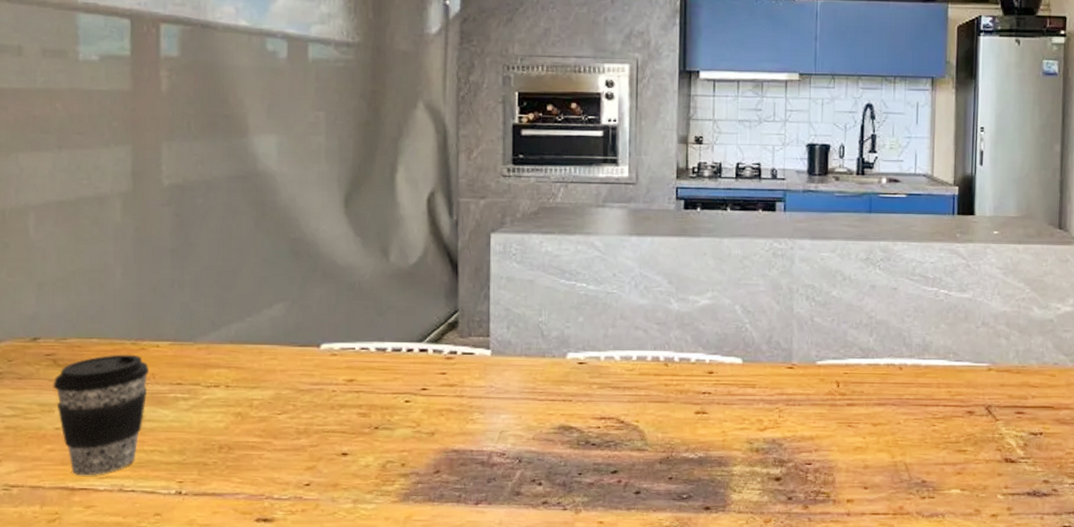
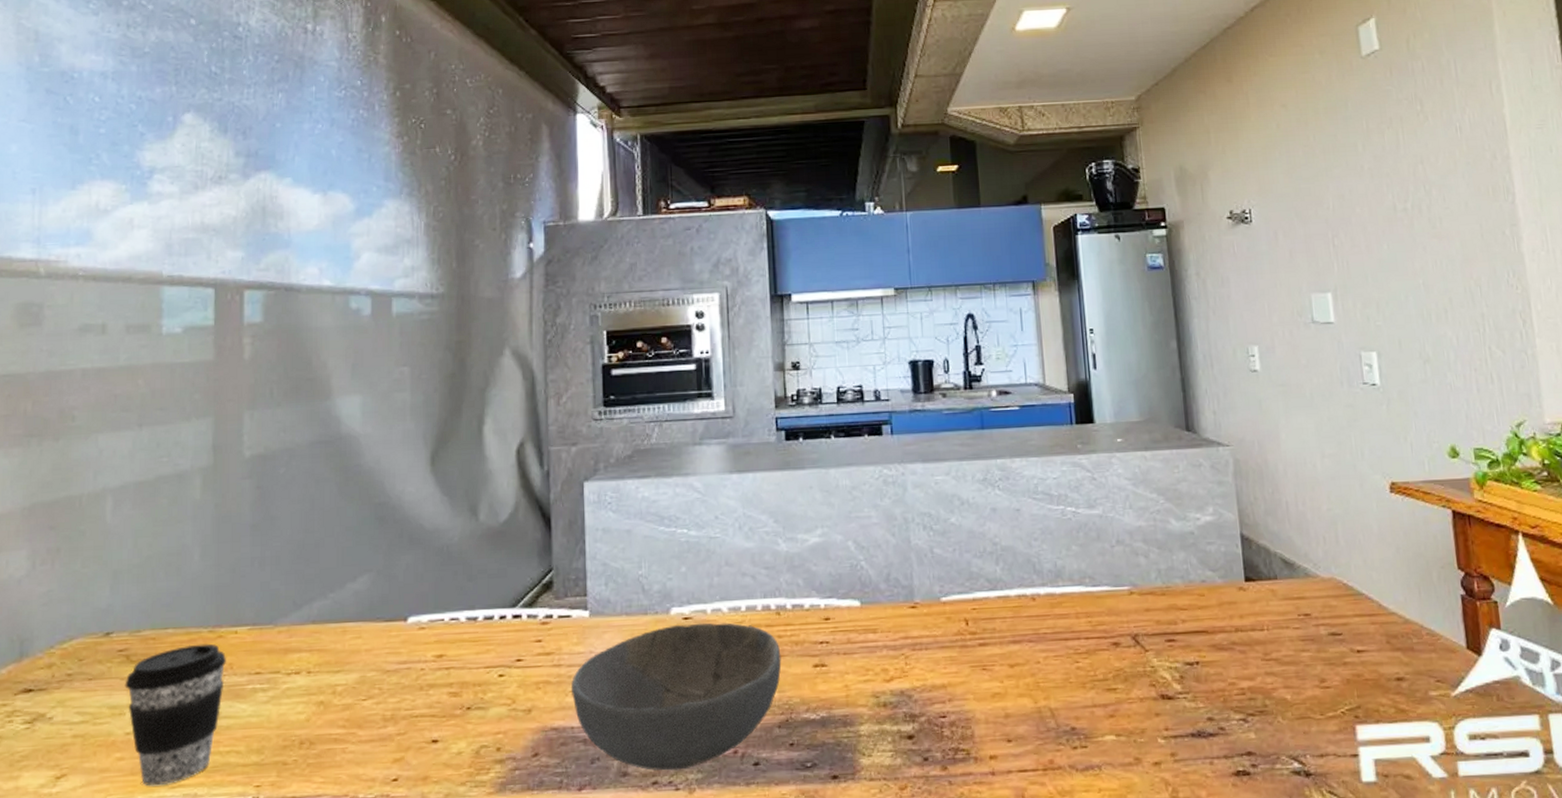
bowl: none [472,368,666,493] -> present [571,623,782,771]

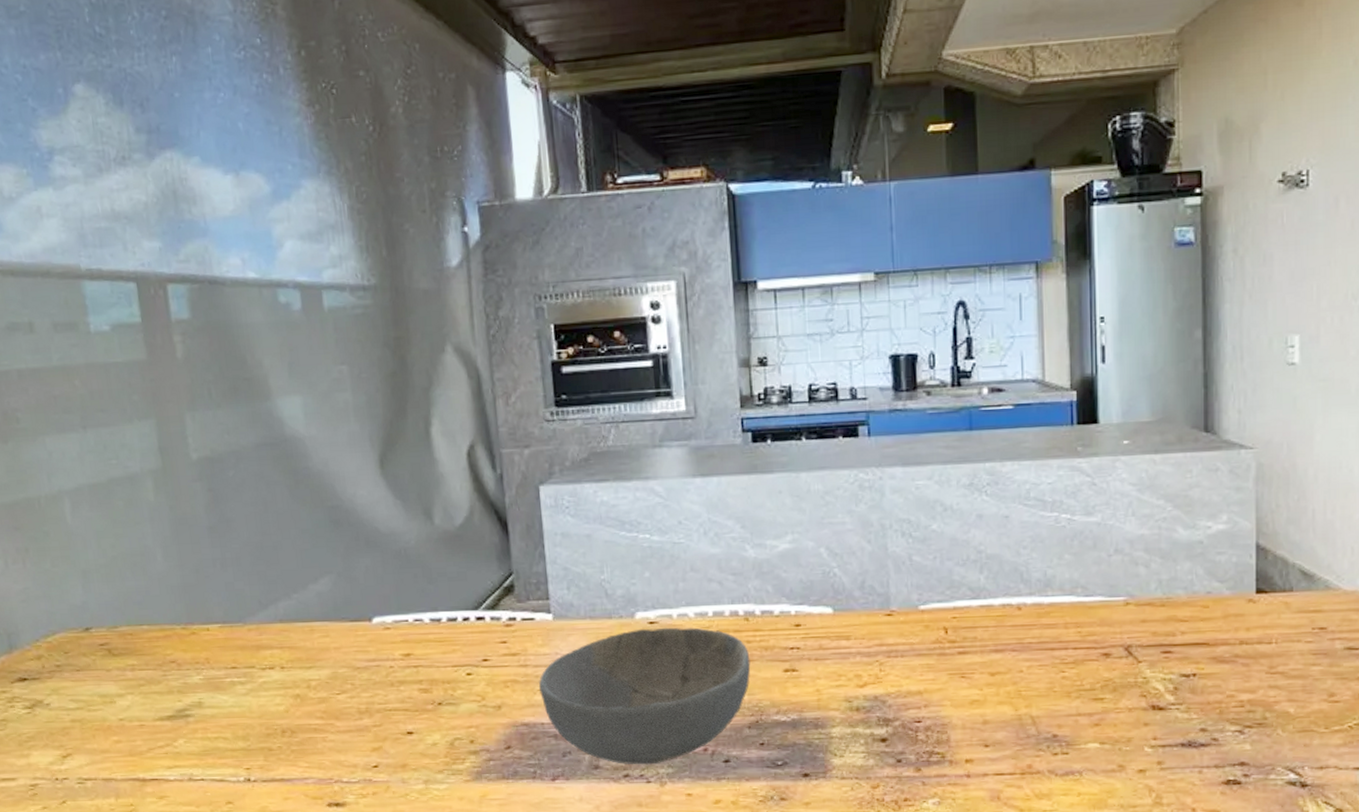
coffee cup: present [125,643,227,786] -> none [110,639,204,766]

